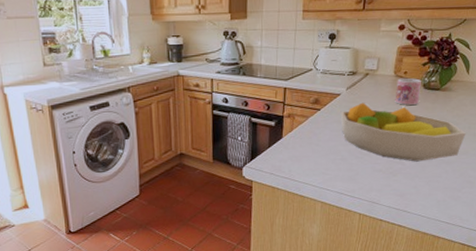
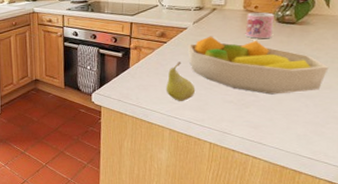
fruit: none [318,130,347,172] -> present [165,62,196,101]

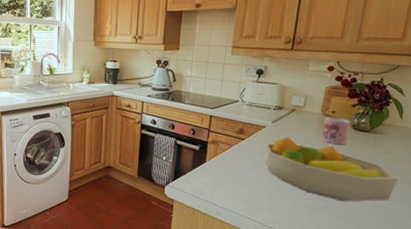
fruit: present [165,62,196,101] -> none [240,160,270,201]

